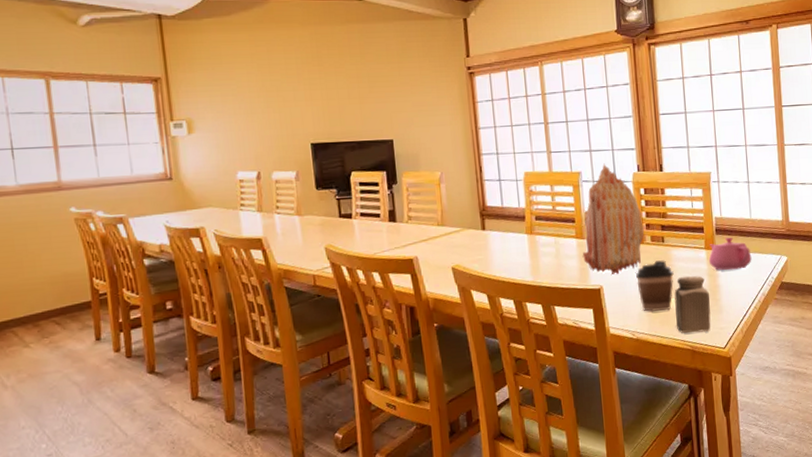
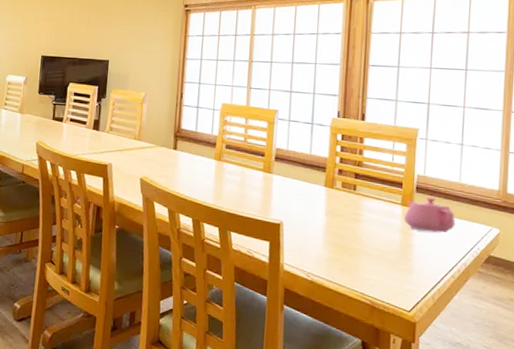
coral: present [582,163,644,274] -> none [266,105,336,213]
coffee cup: present [636,260,674,312] -> none [320,207,362,260]
salt shaker: present [674,275,711,333] -> none [356,228,400,290]

